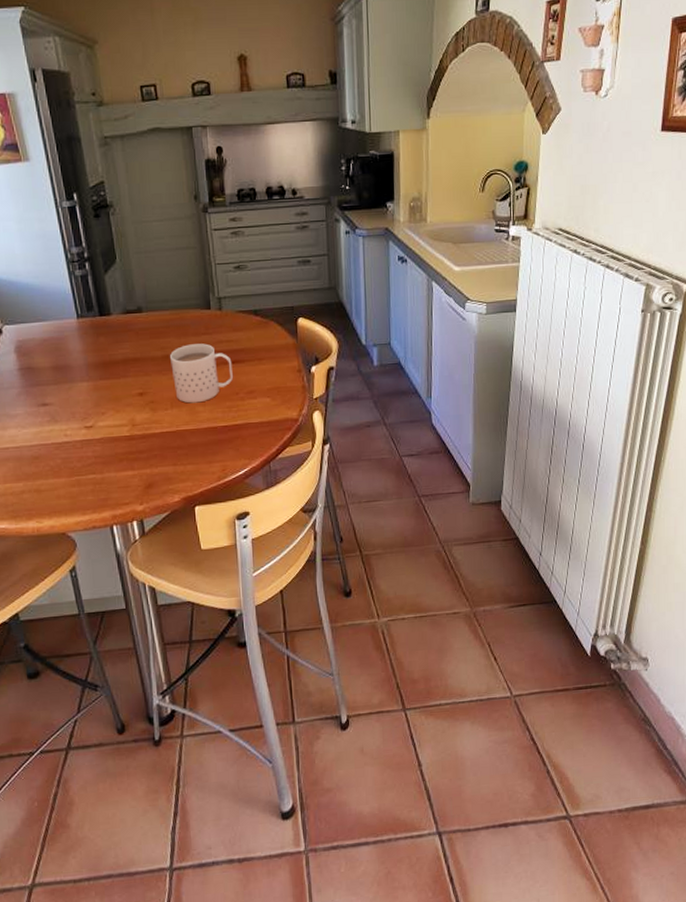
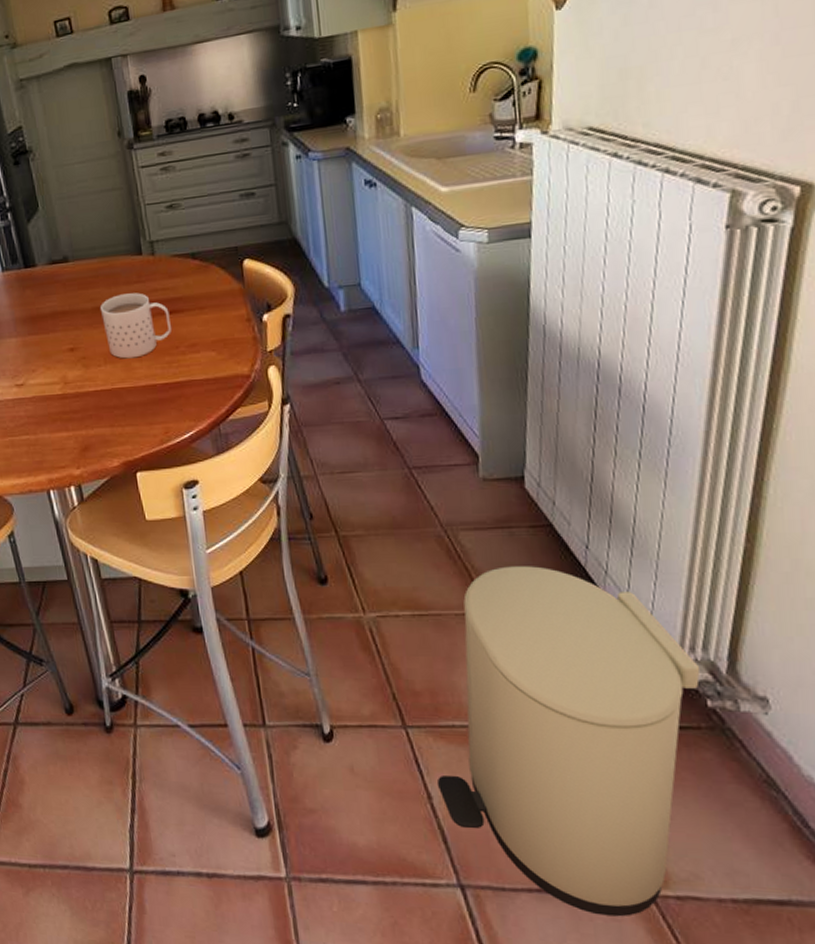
pedal bin: none [425,571,608,838] -> present [436,566,701,917]

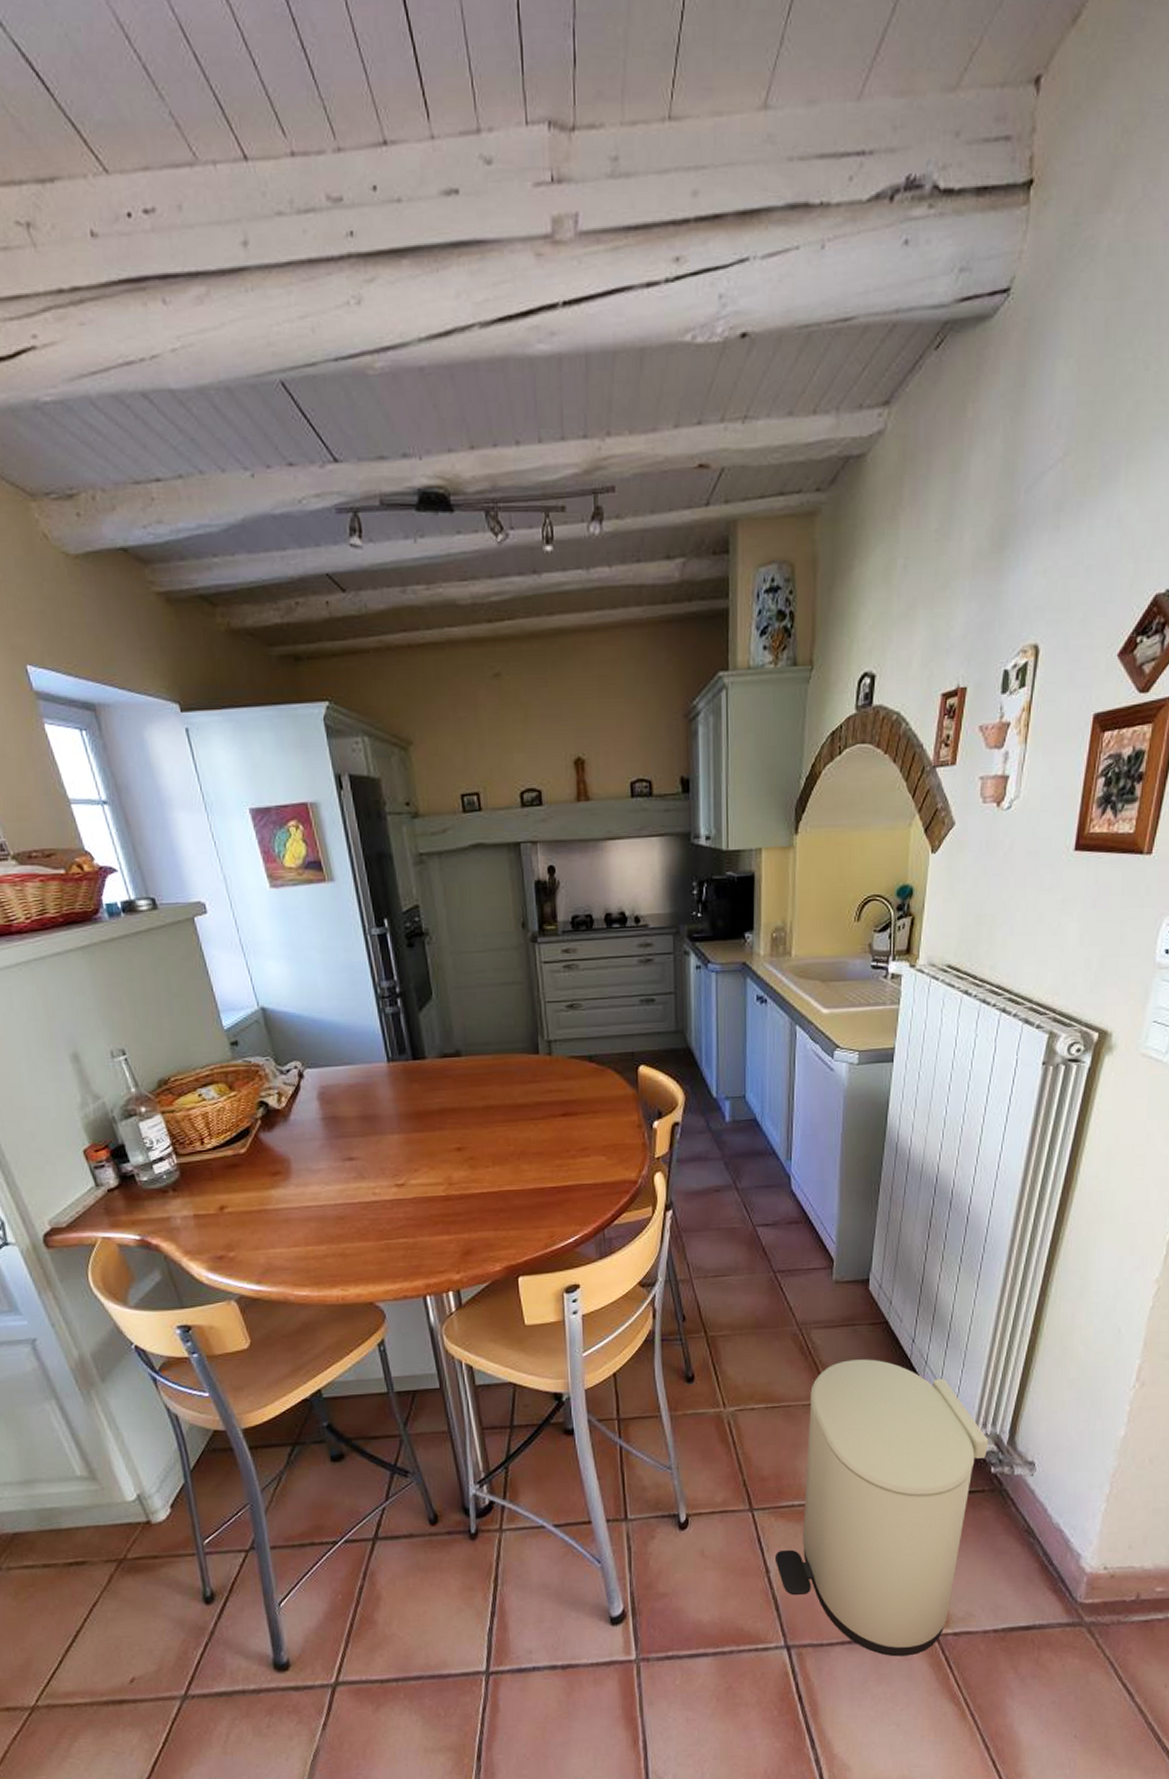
mug: present [100,293,173,359] -> none [492,1093,565,1161]

